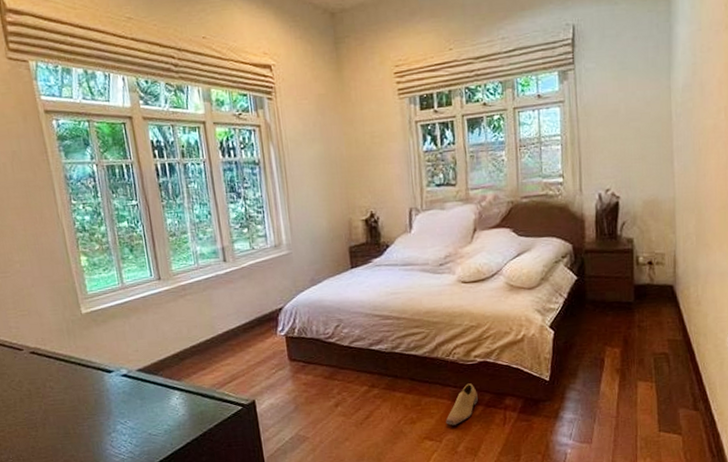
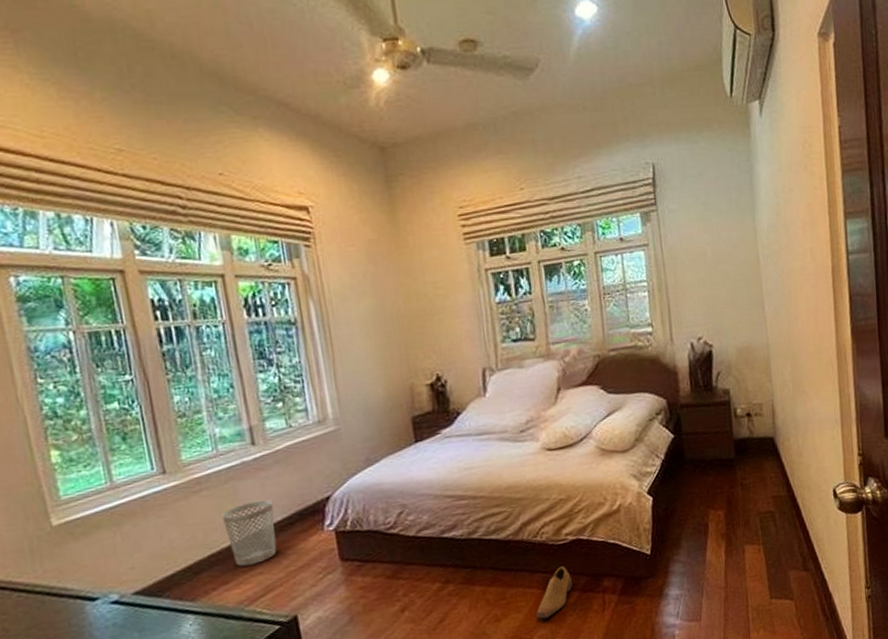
wastebasket: none [201,306,241,358] -> present [222,499,277,567]

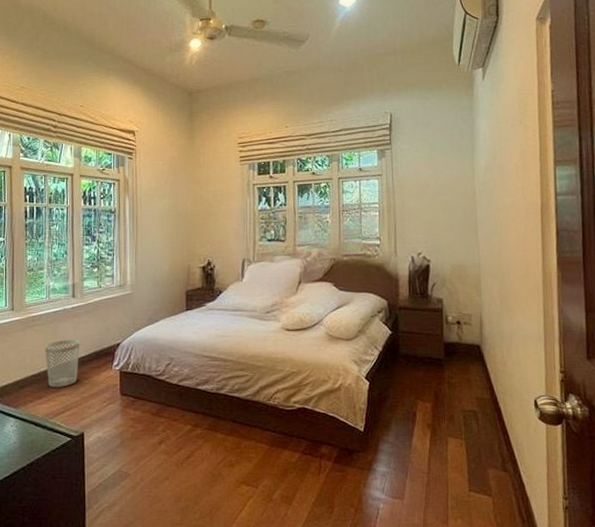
shoe: present [536,566,572,619] -> none [263,429,295,471]

